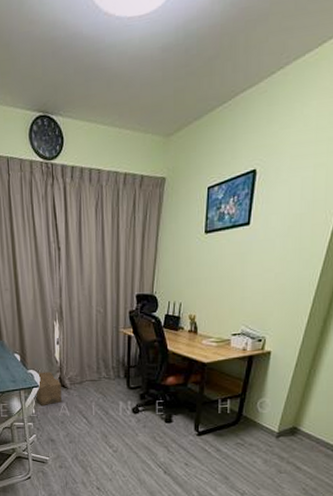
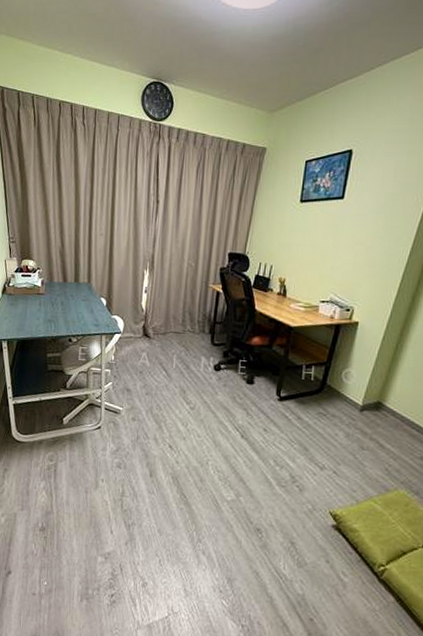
cardboard box: present [34,372,62,407] -> none [116,318,144,354]

